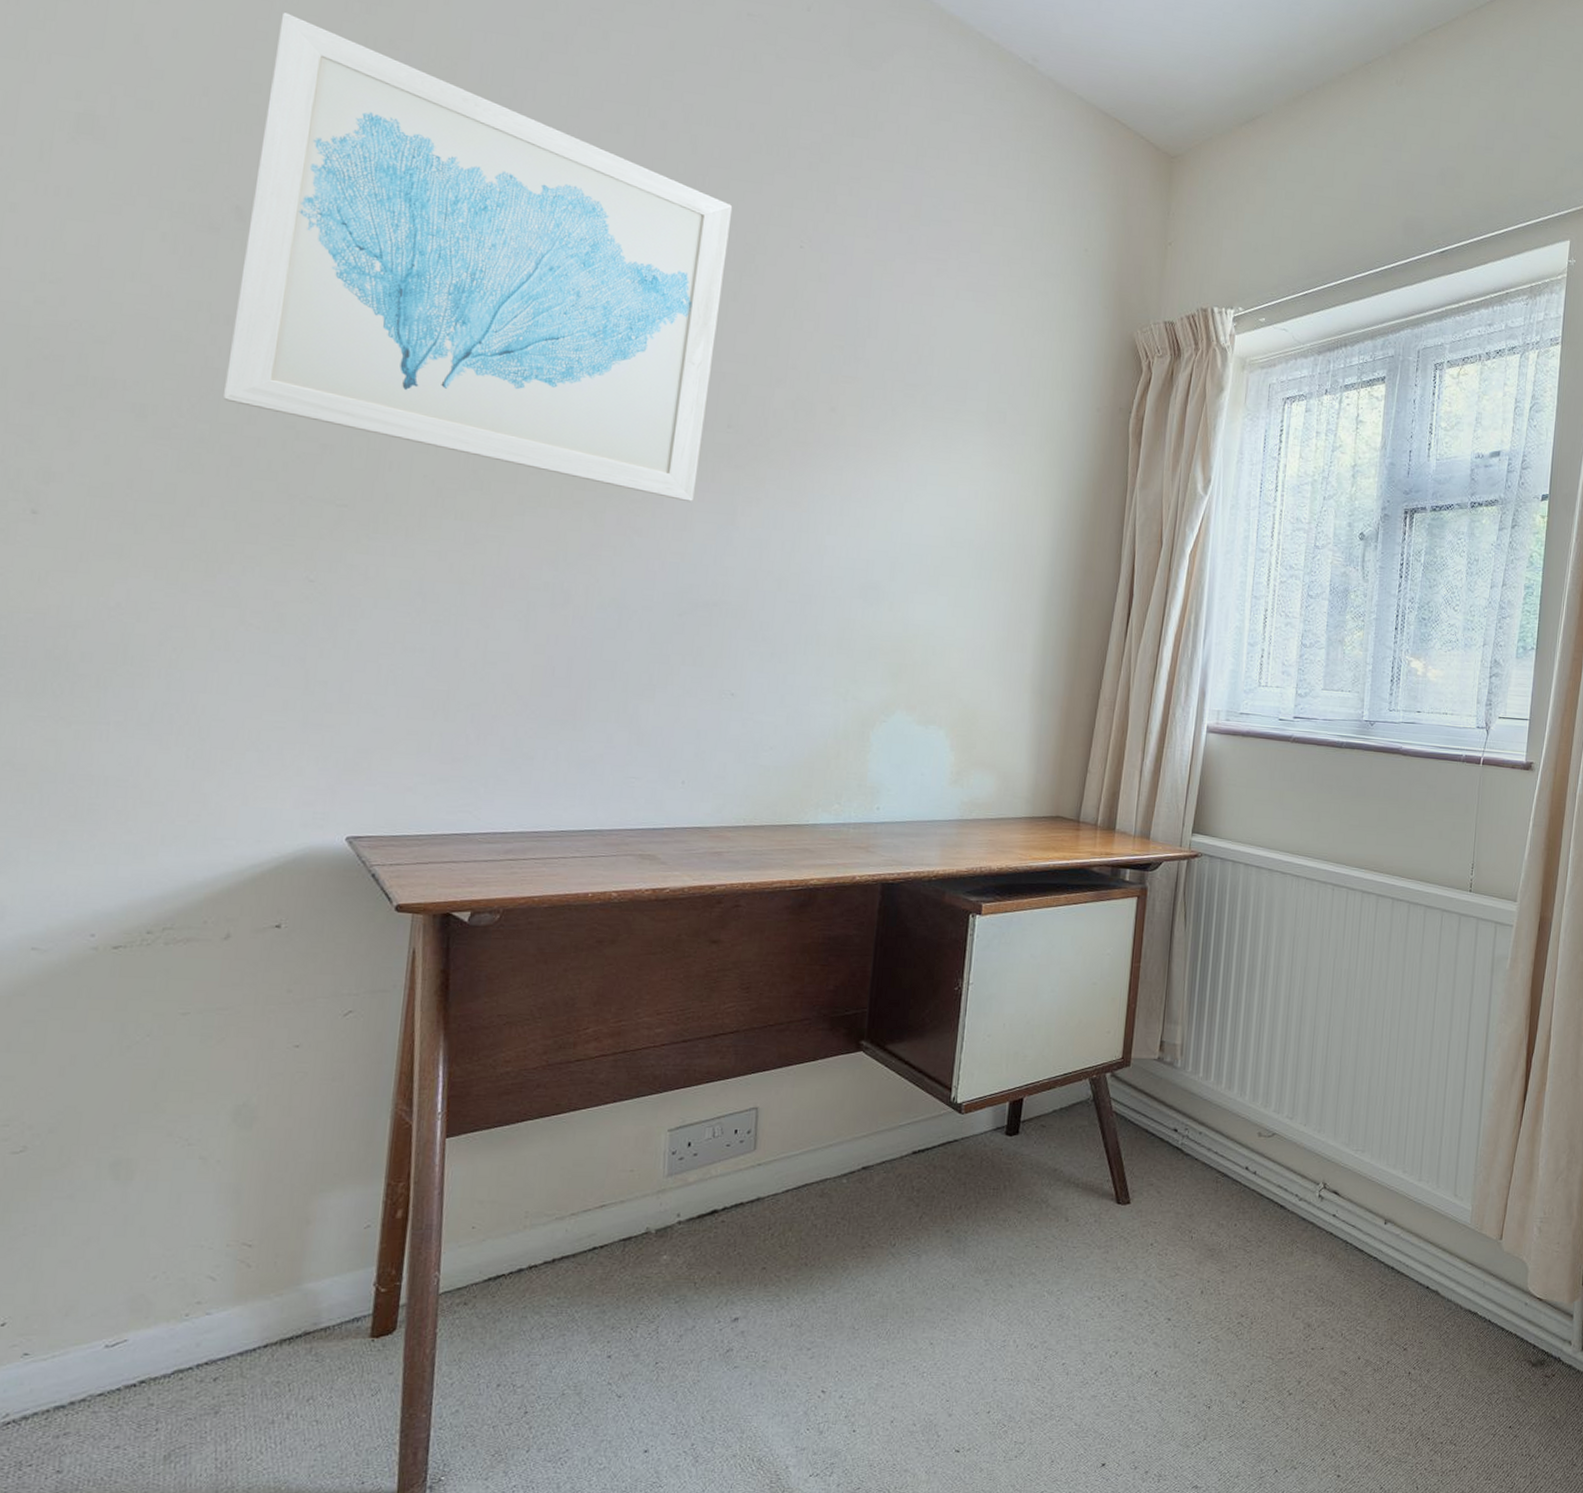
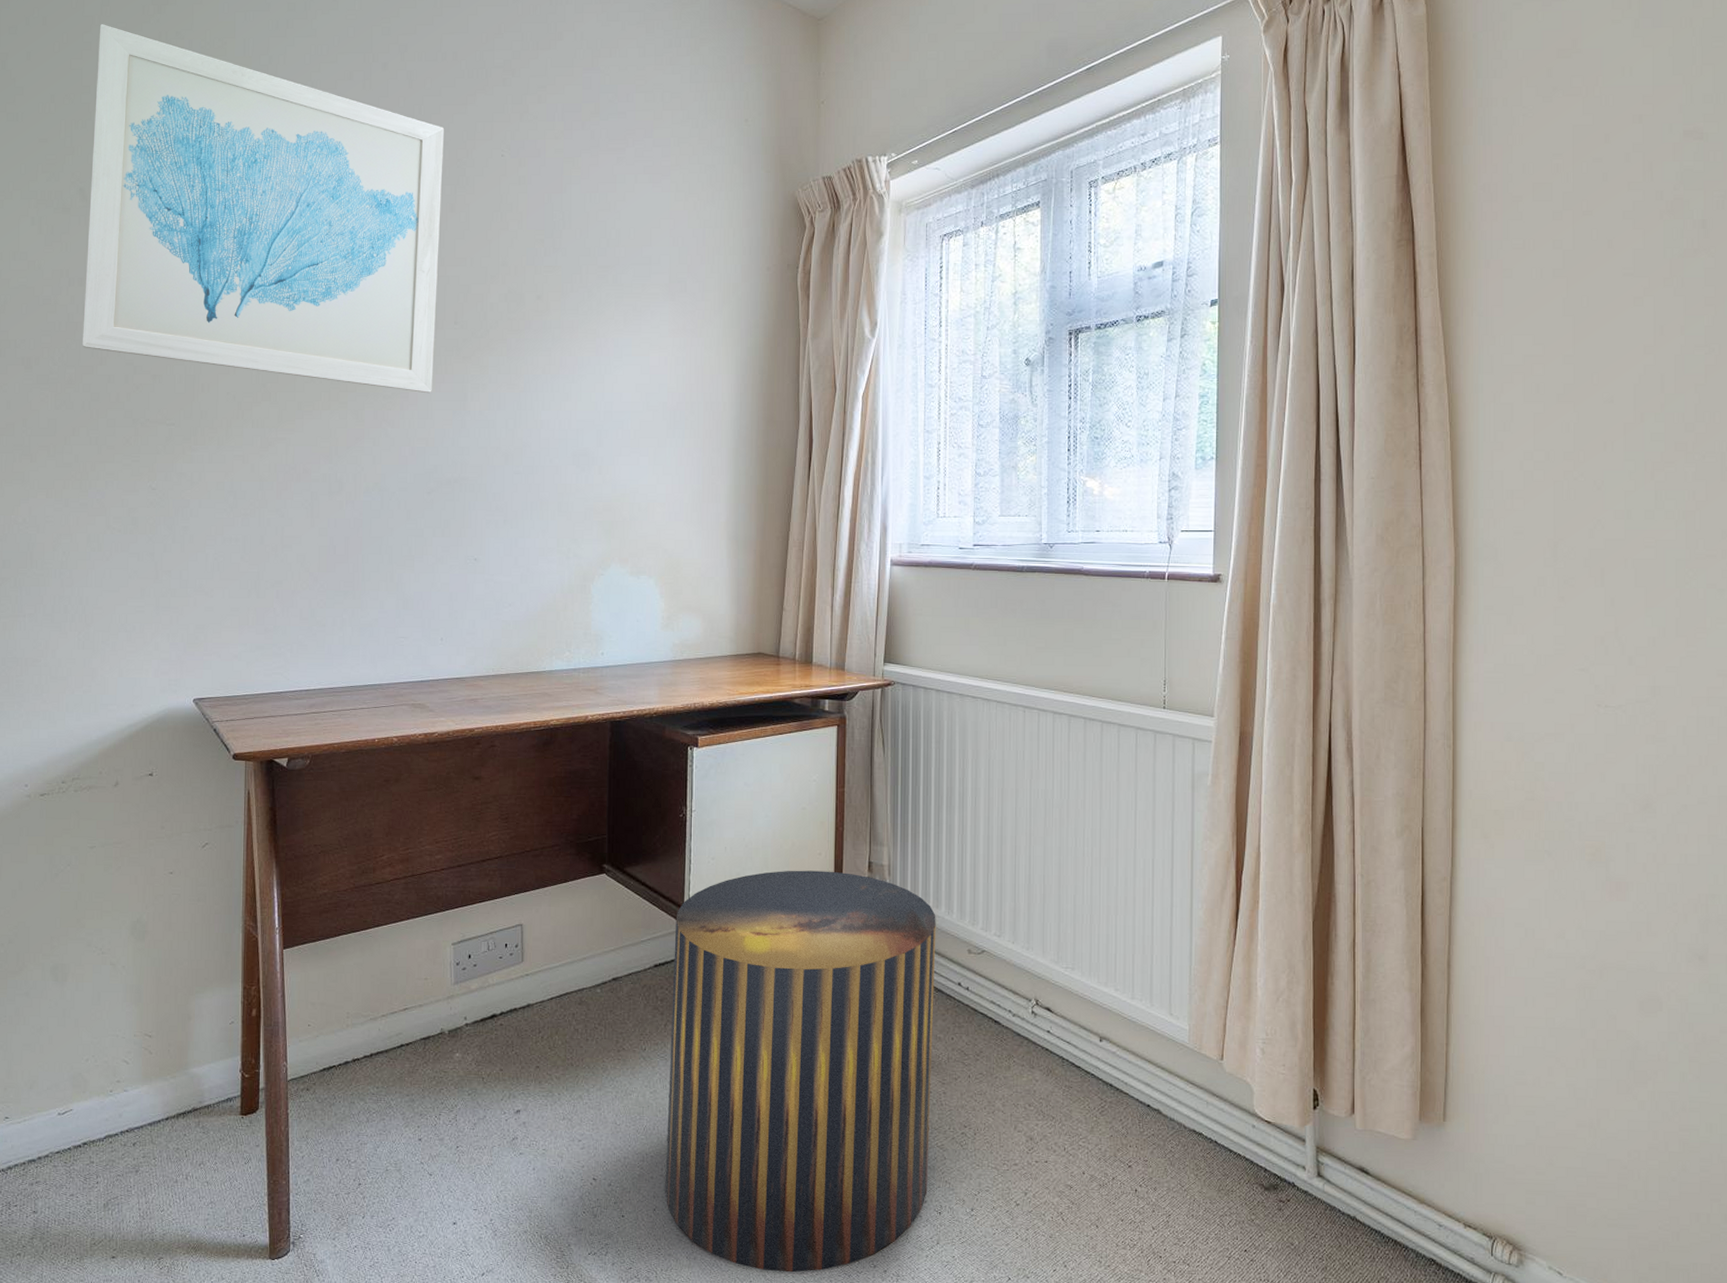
stool: none [906,1049,1228,1481] -> present [665,870,936,1273]

